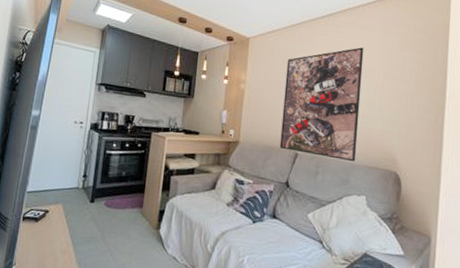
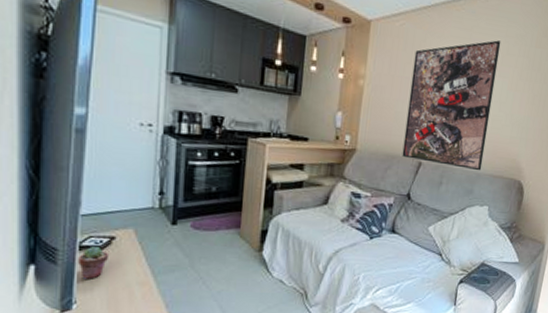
potted succulent: none [21,218,43,245] -> present [79,247,110,279]

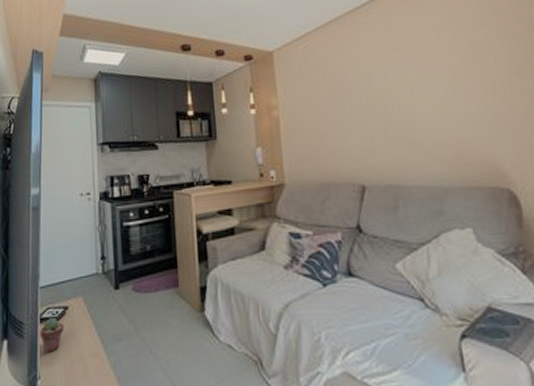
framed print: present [402,40,501,171] -> none [326,32,447,185]

